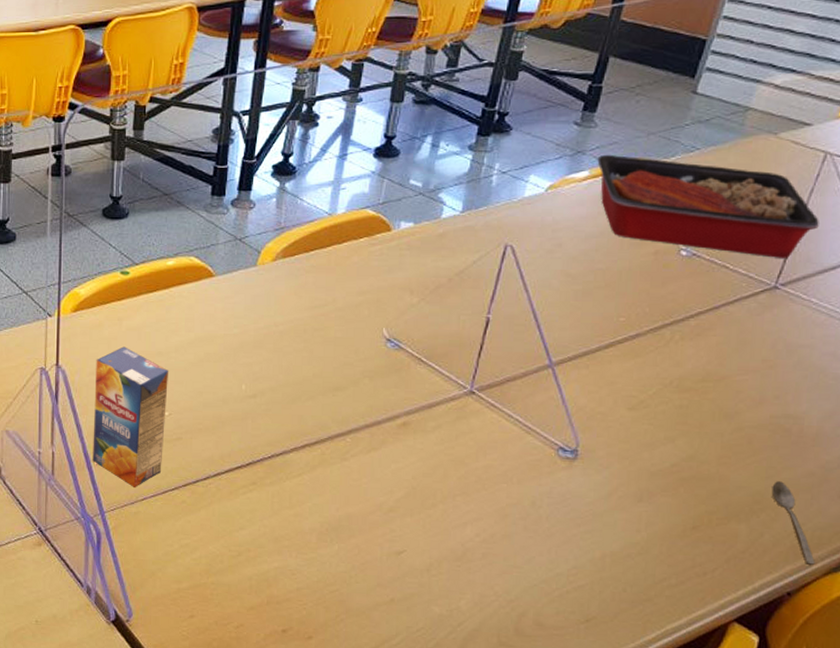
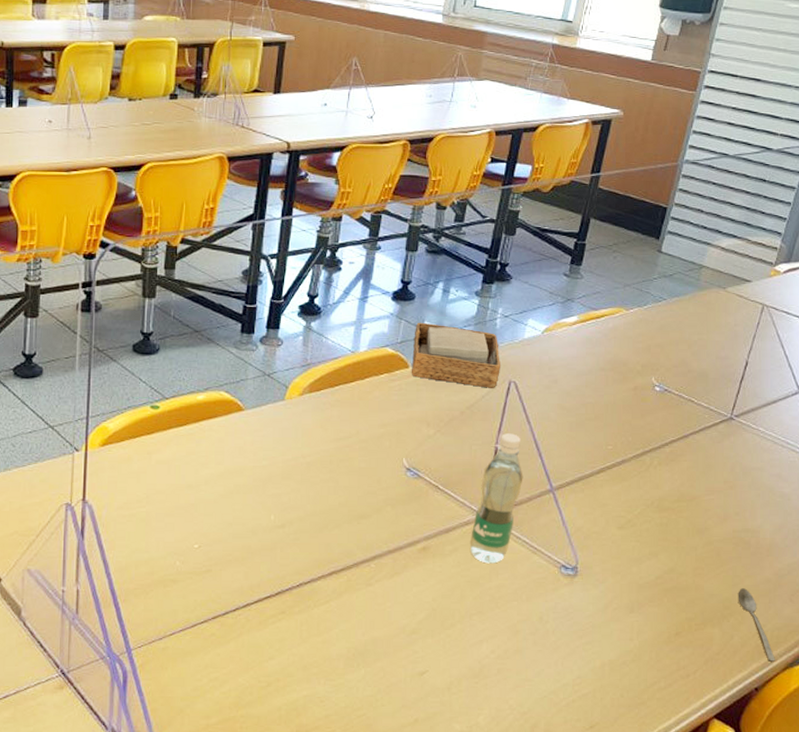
juice box: present [93,346,168,487] -> none [119,480,198,622]
napkin holder: none [393,181,496,253] -> present [411,322,500,388]
bottle: none [455,302,518,443] -> present [469,433,523,564]
tray: present [597,155,819,258] -> none [584,303,761,393]

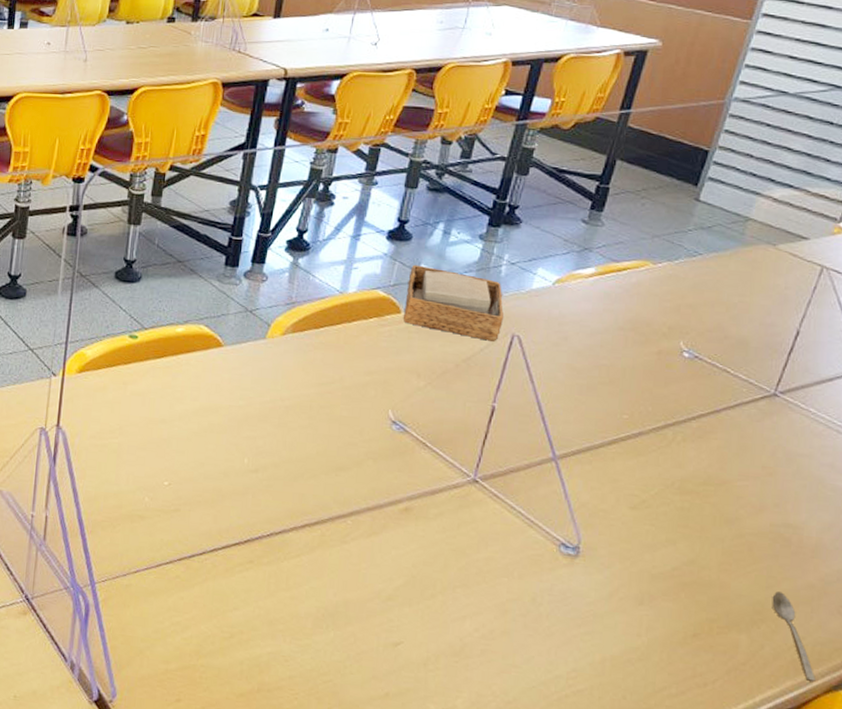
bottle: present [469,433,523,564] -> none [457,392,523,534]

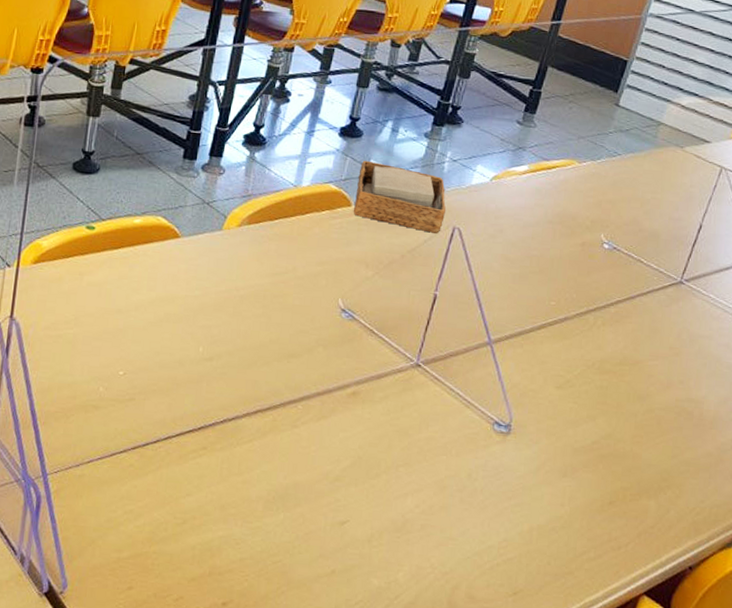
spoon: present [772,591,816,682] -> none [676,460,712,540]

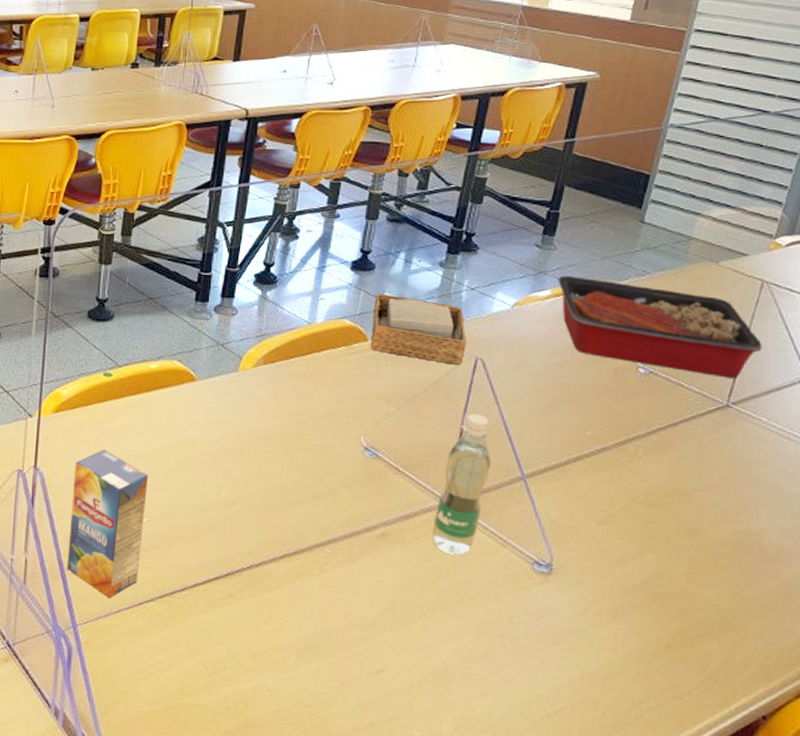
juice box: none [39,302,127,449] -> present [67,449,148,598]
bottle: none [401,281,462,415] -> present [432,414,491,555]
tray: none [535,153,716,257] -> present [558,276,762,378]

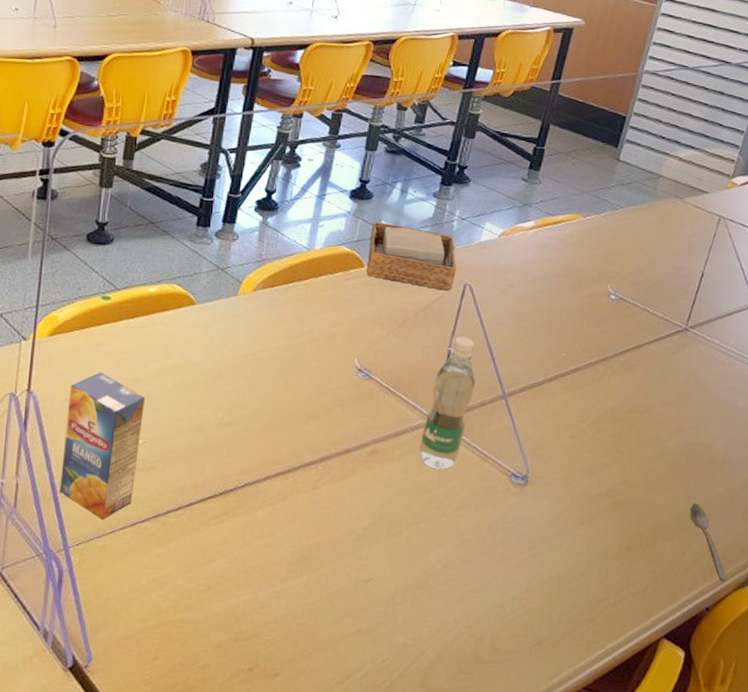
tray: present [558,276,762,378] -> none [541,208,717,304]
spoon: none [739,599,786,687] -> present [690,503,727,581]

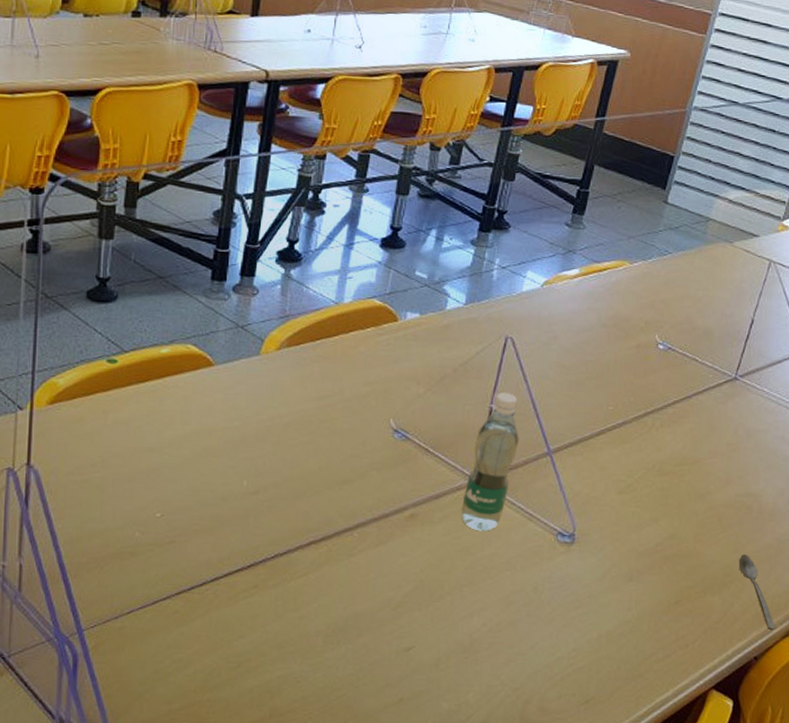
juice box: present [59,372,145,520] -> none [69,442,161,599]
napkin holder: present [366,221,456,291] -> none [400,272,497,344]

